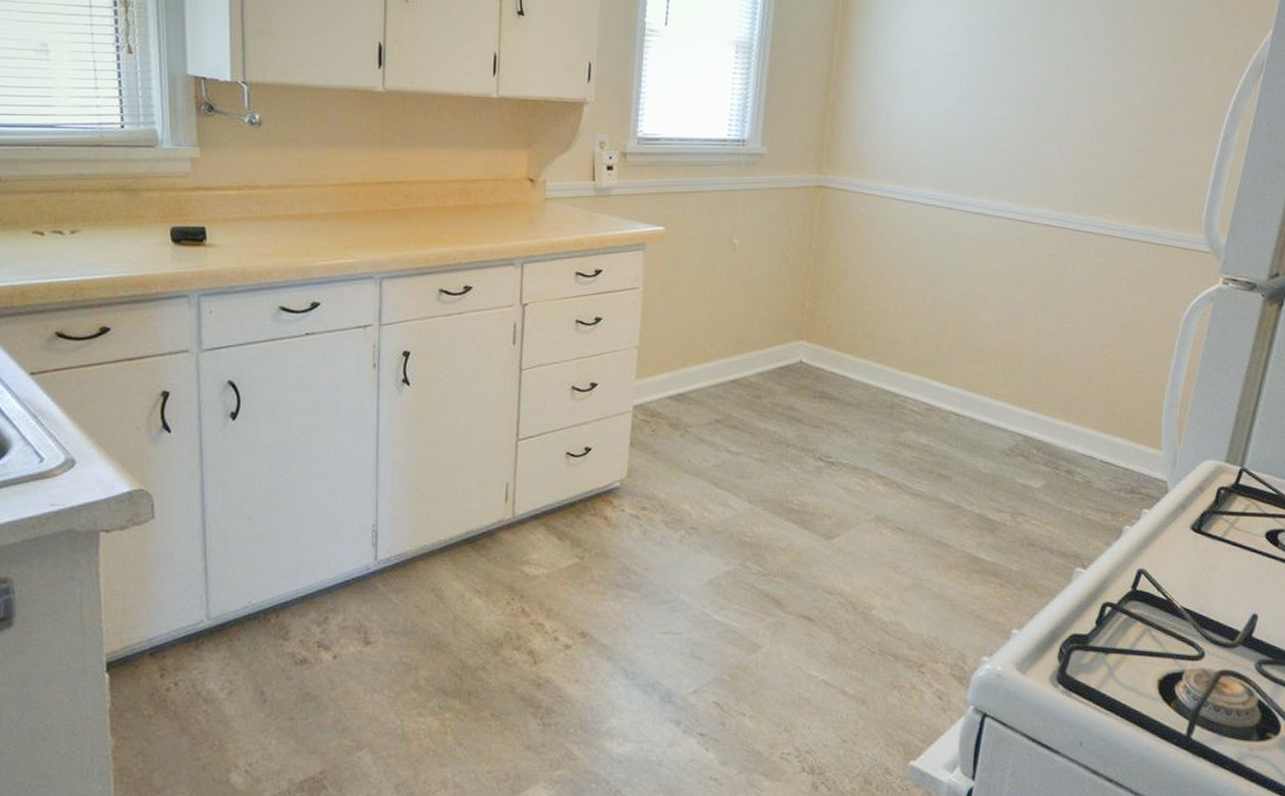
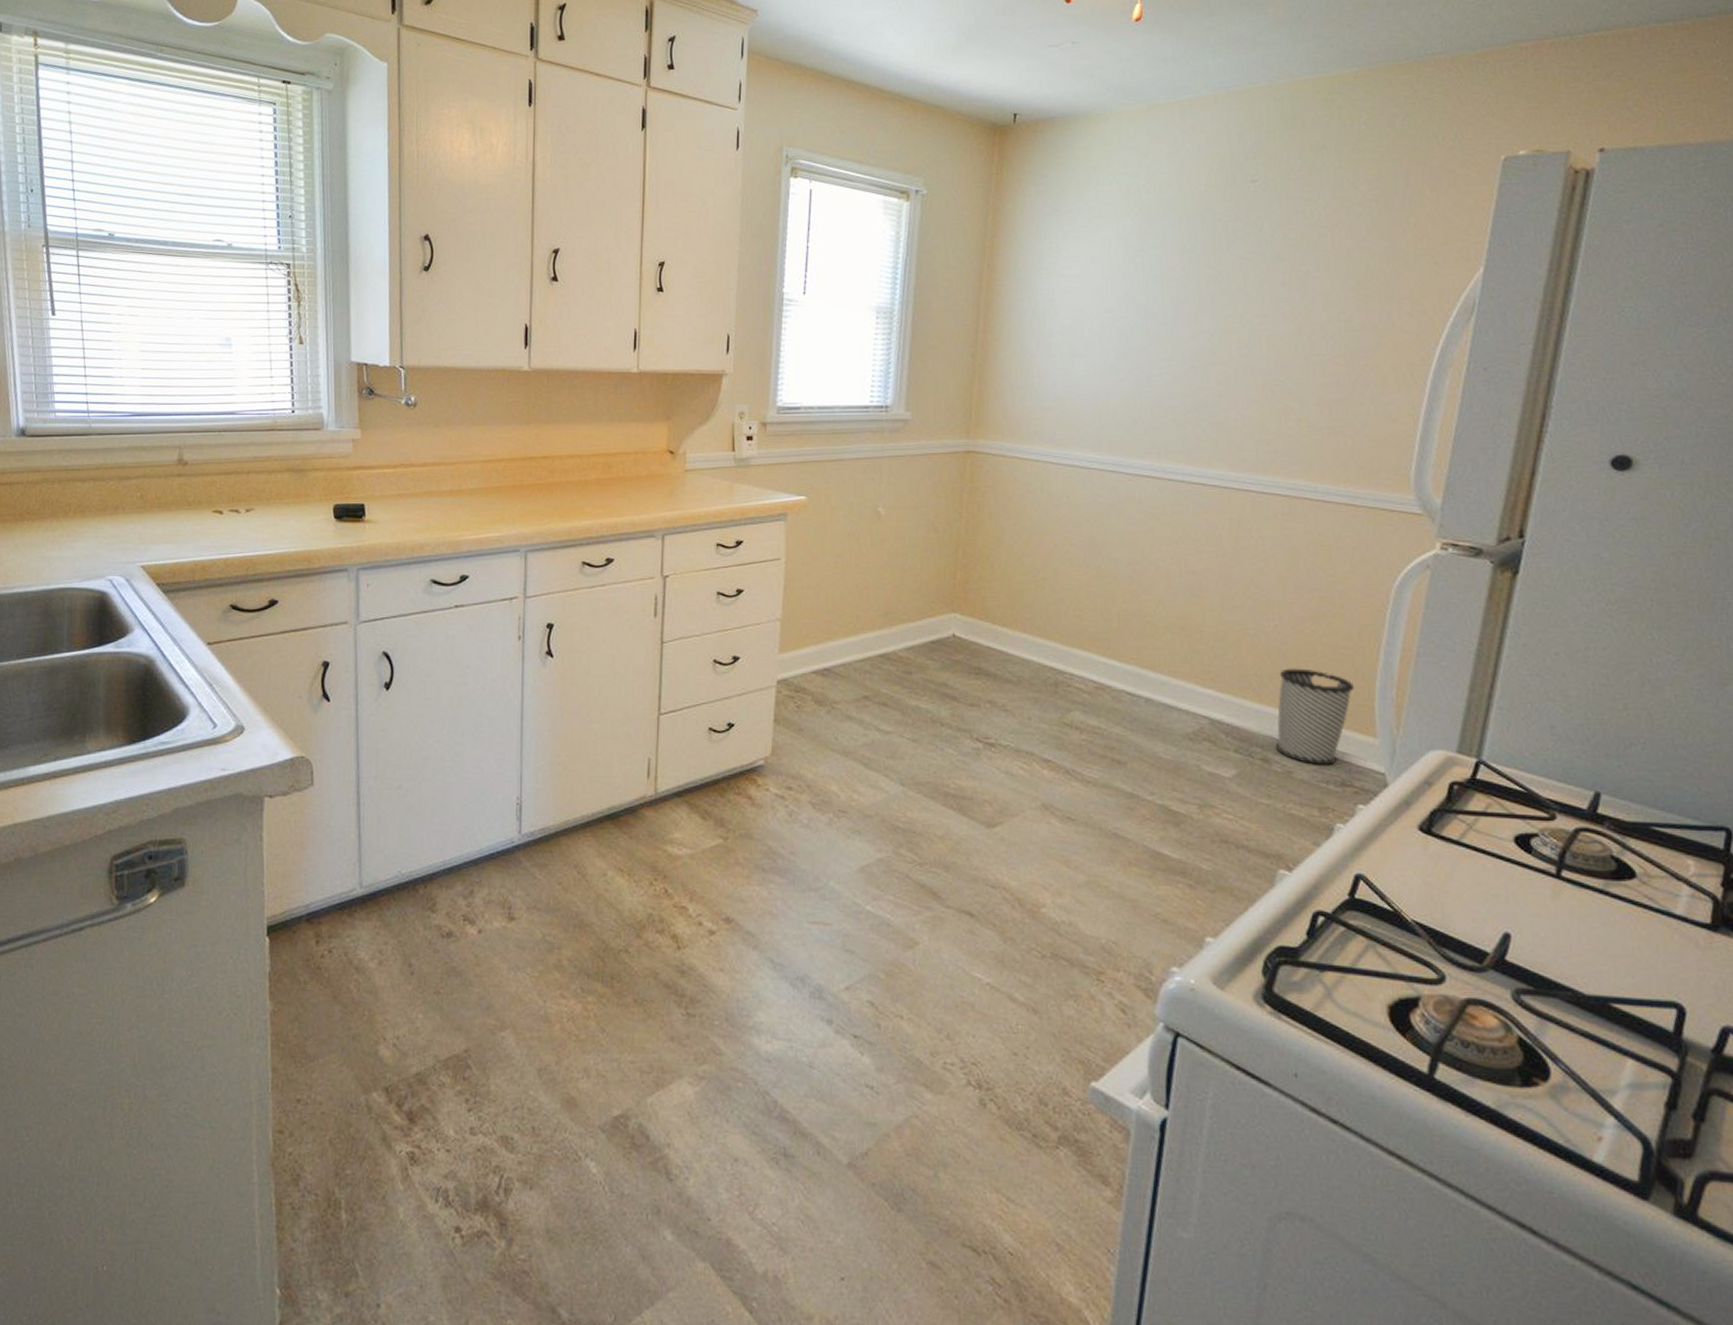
wastebasket: none [1078,390,1145,475] -> present [1275,668,1354,765]

